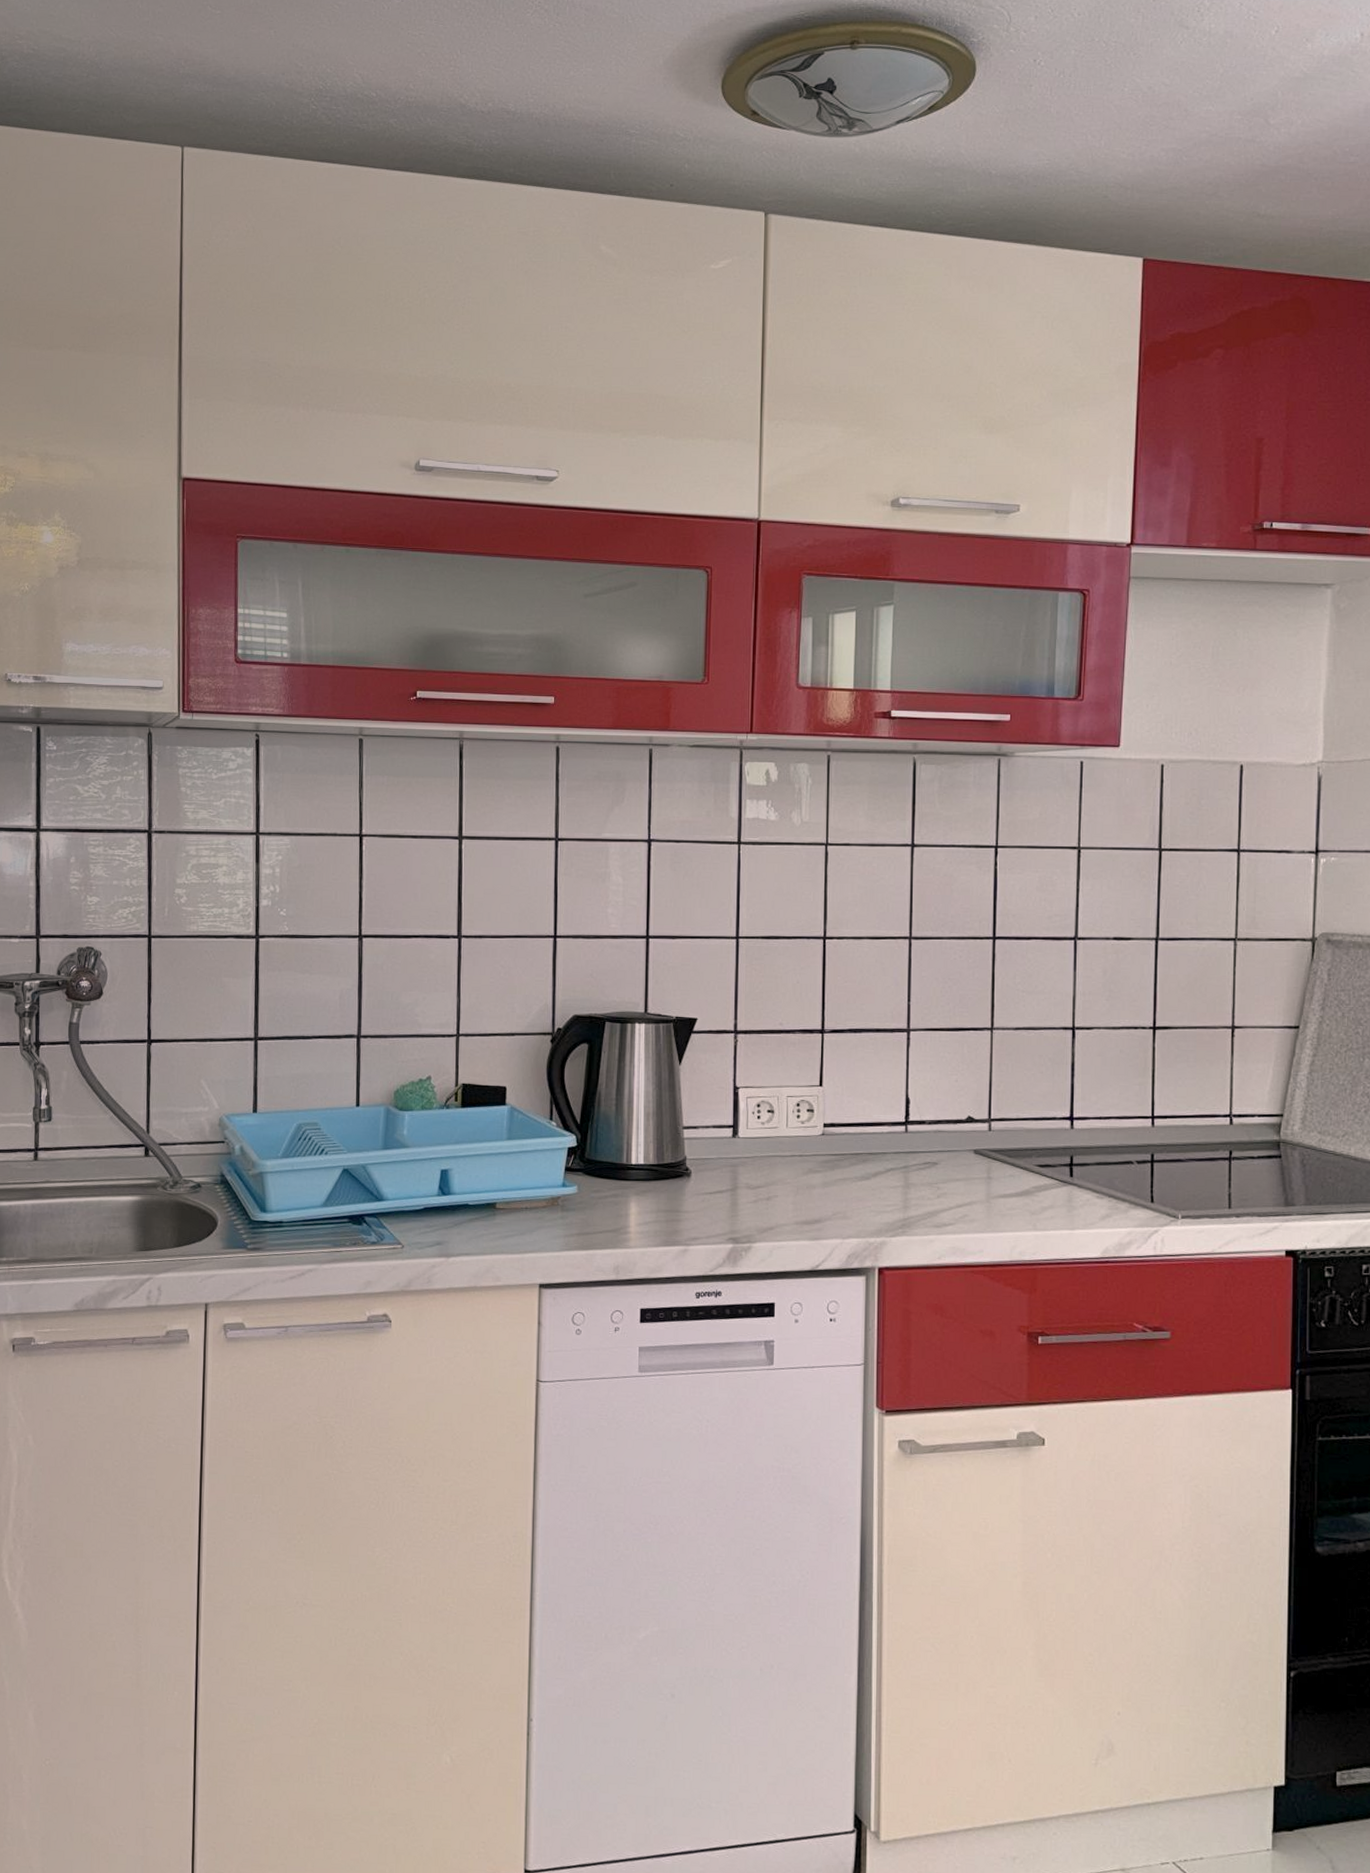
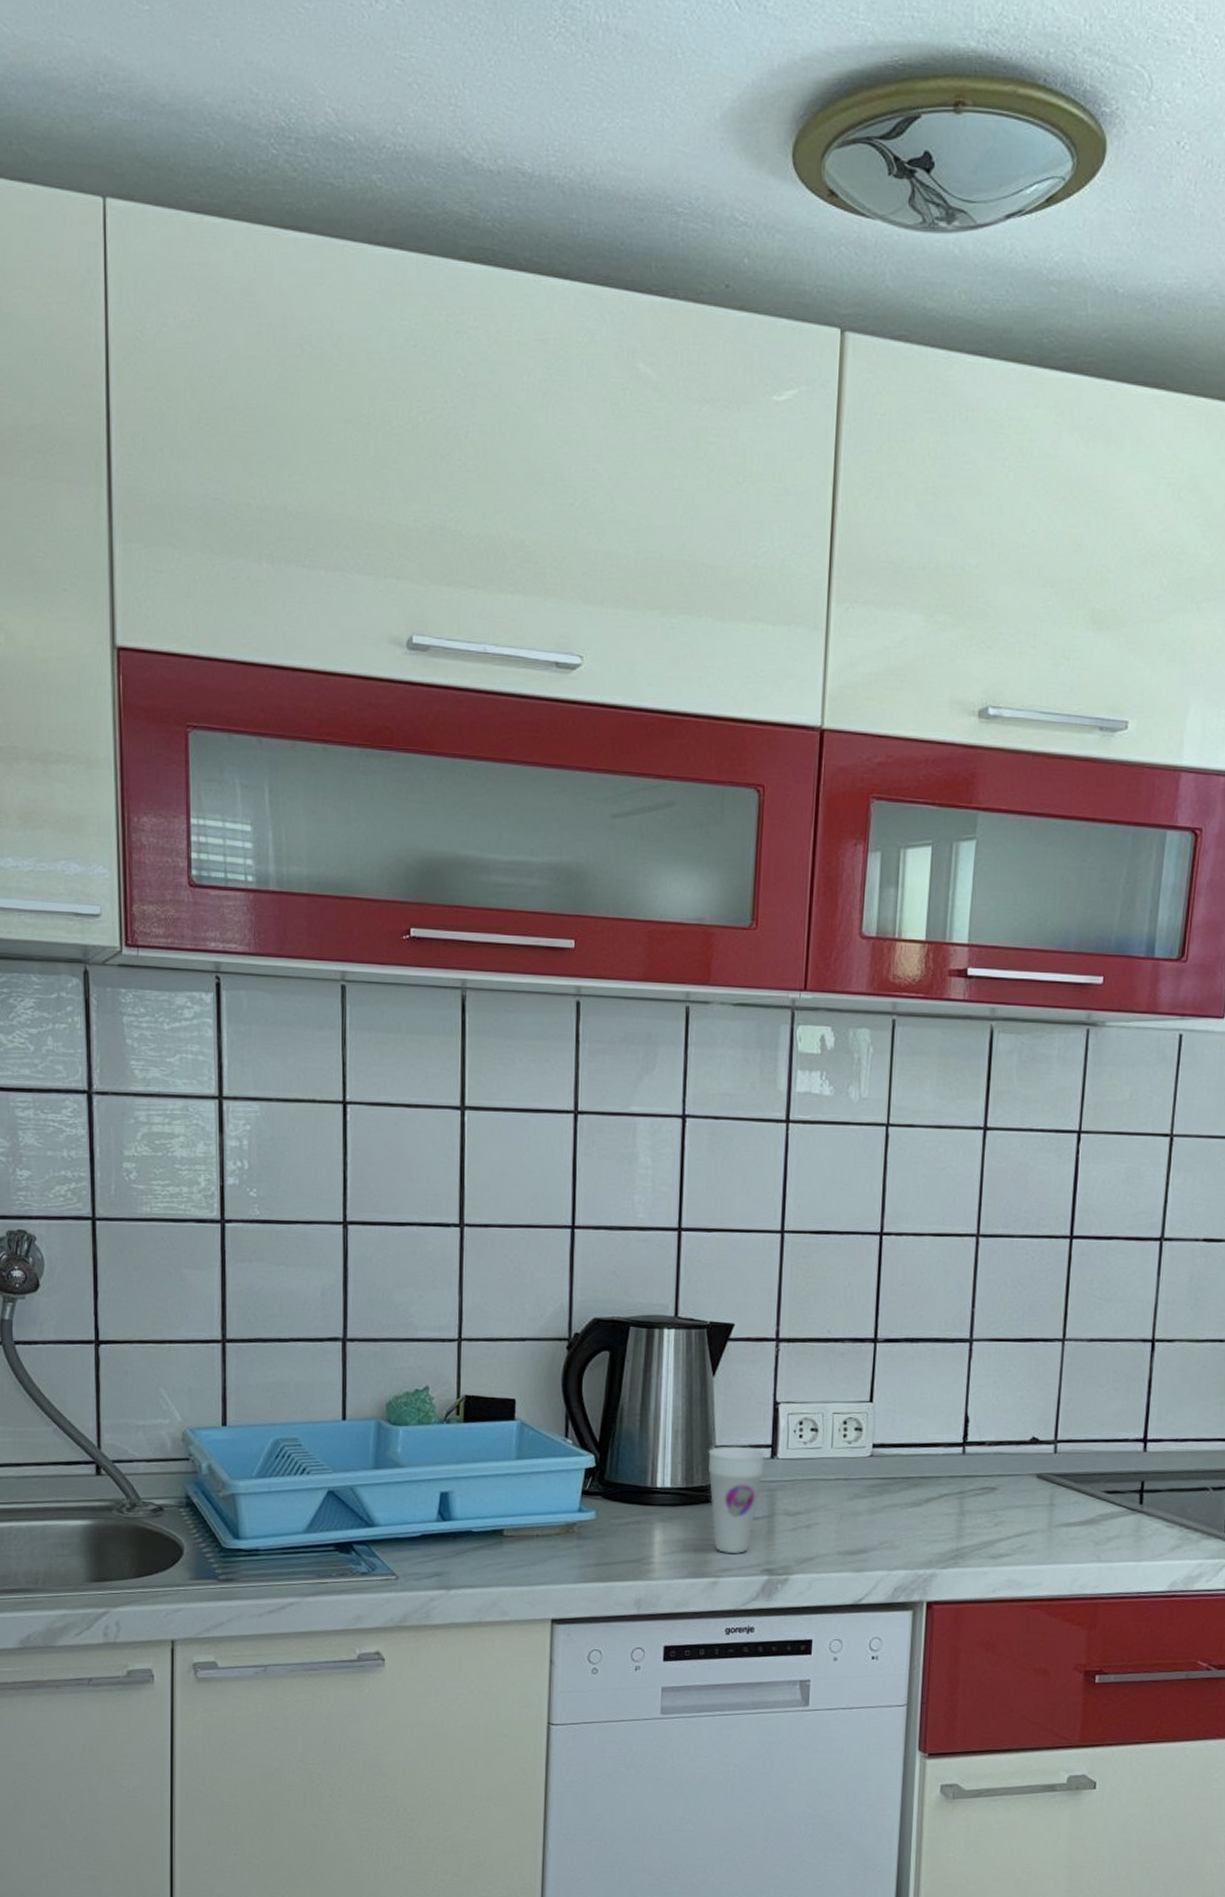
cup: none [676,1126,728,1224] -> present [708,1446,766,1554]

